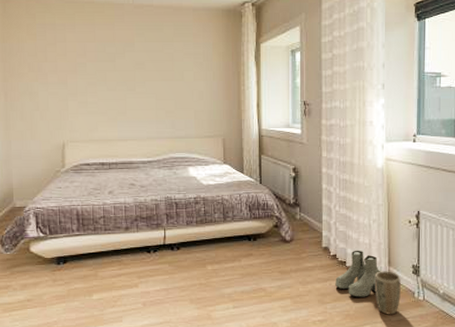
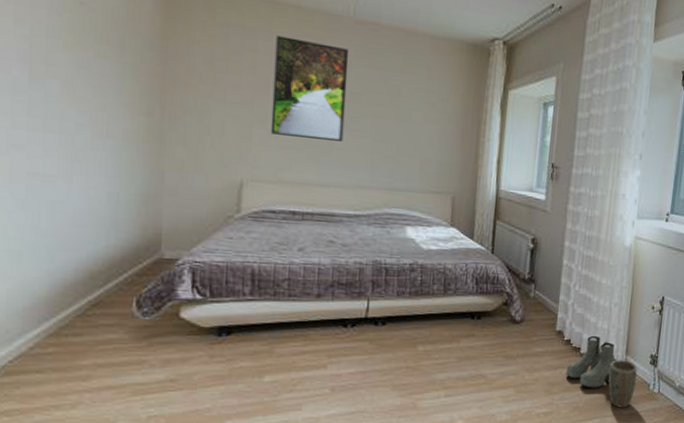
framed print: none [78,27,134,104] -> present [270,35,349,142]

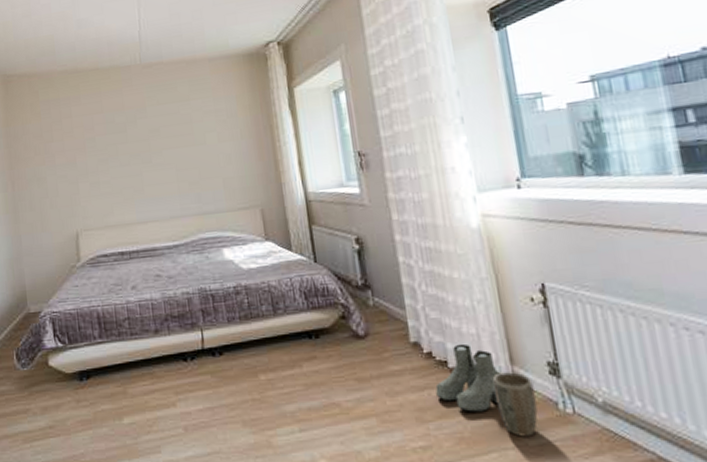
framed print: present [270,35,349,142] -> none [83,93,151,185]

